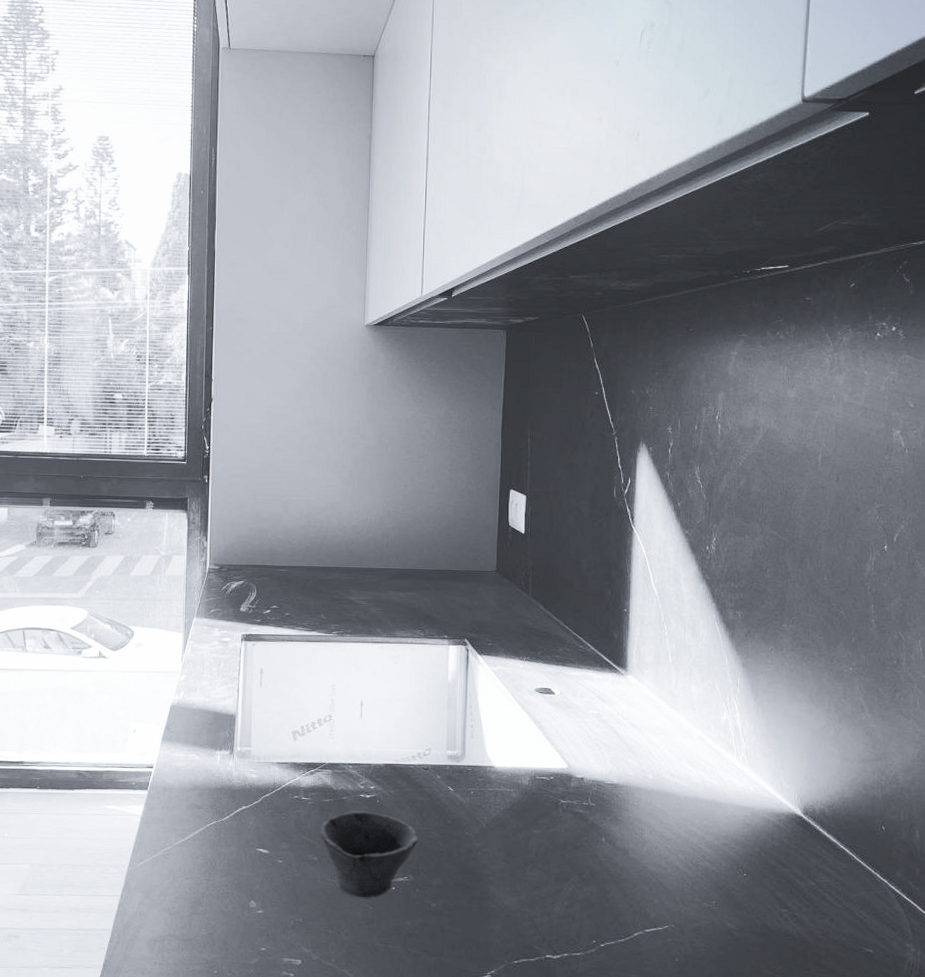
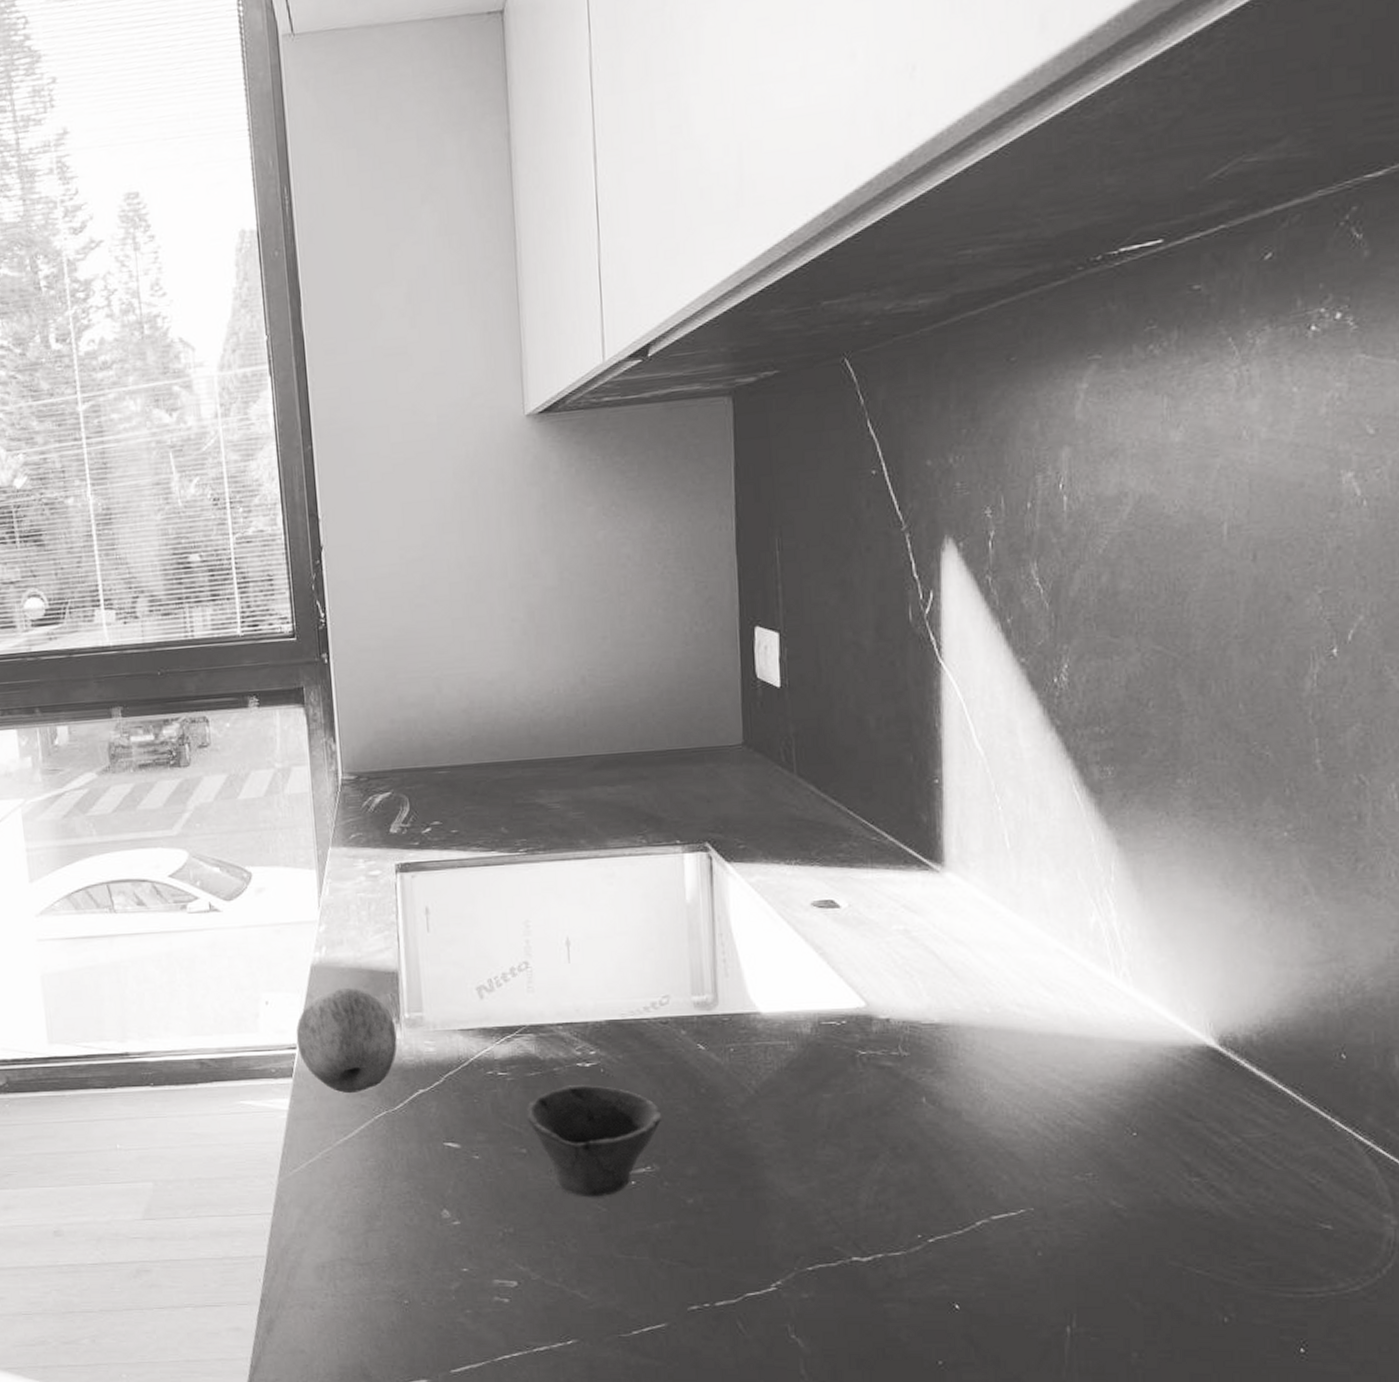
fruit: none [154,724,230,805] -> present [296,987,397,1093]

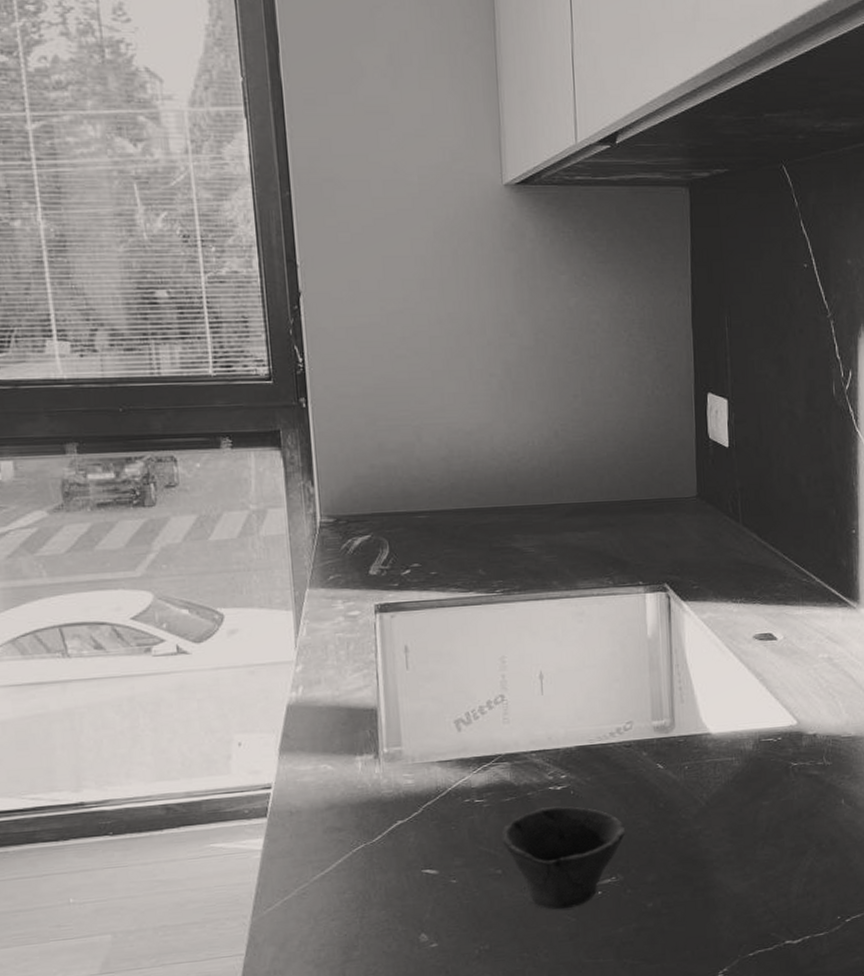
fruit: present [296,987,397,1093] -> none [270,725,376,829]

